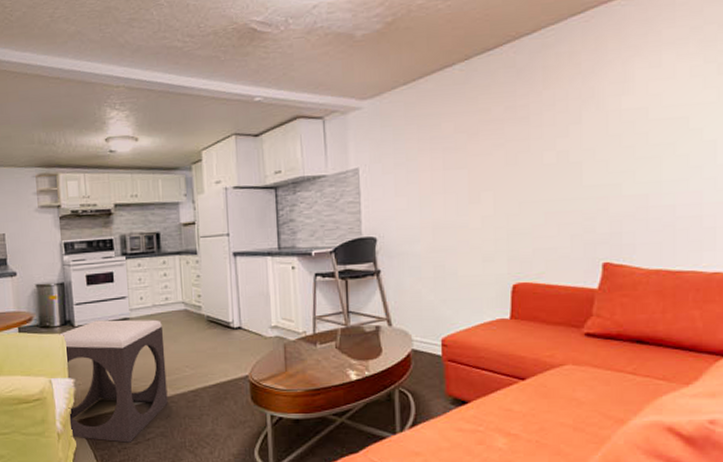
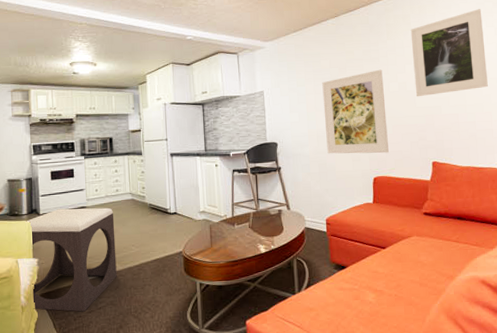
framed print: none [442,133,537,253] -> present [322,69,389,154]
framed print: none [580,36,700,172] -> present [410,9,488,97]

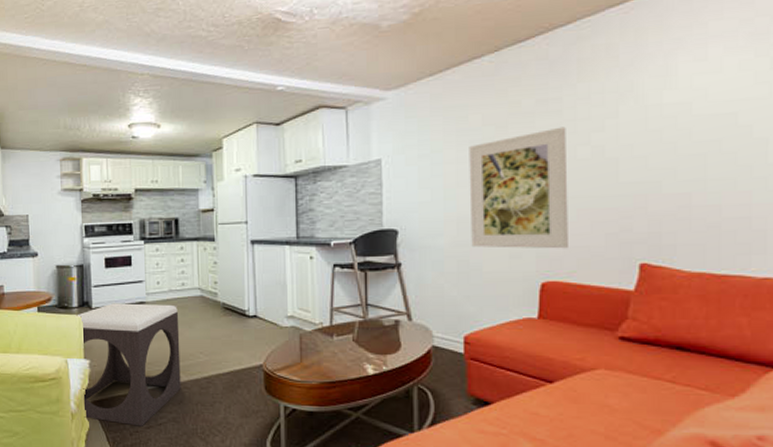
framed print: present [410,9,488,97] -> none [617,28,750,168]

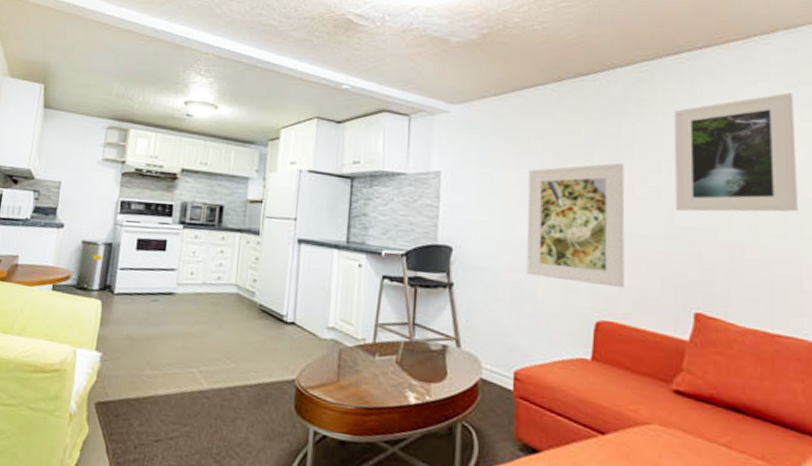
footstool: present [75,303,181,427] -> none [84,290,210,439]
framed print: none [617,28,750,168] -> present [673,93,798,212]

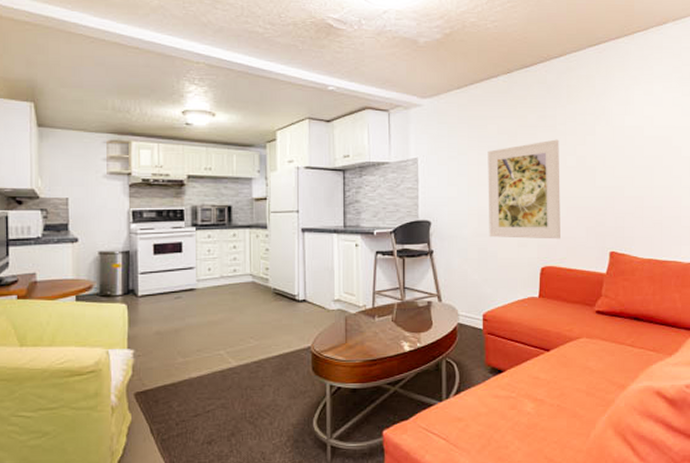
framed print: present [673,93,798,212] -> none [594,74,679,175]

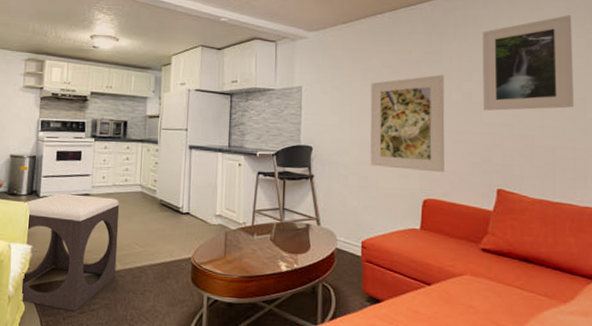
footstool: none [119,290,231,415] -> present [20,193,120,312]
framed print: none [594,74,679,175] -> present [482,15,574,111]

